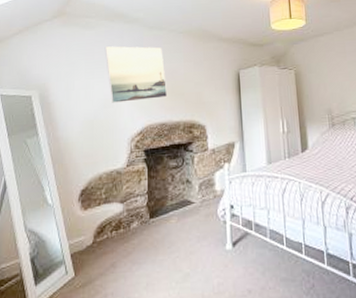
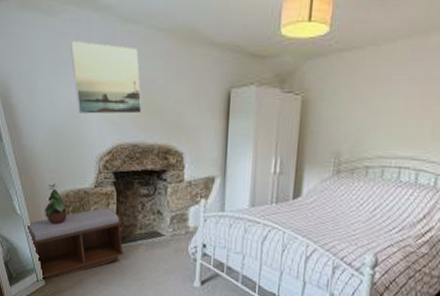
bench: none [56,185,156,270] -> present [25,208,124,279]
potted plant: none [77,169,99,209] -> present [45,184,67,225]

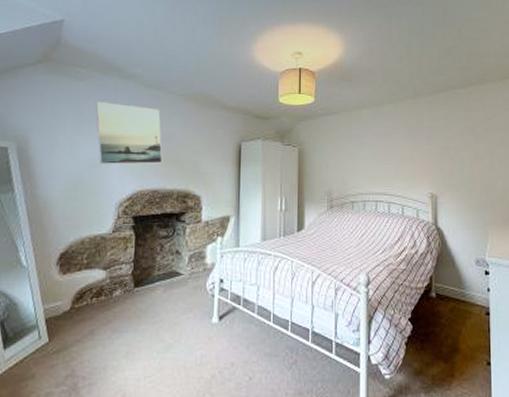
bench: present [25,208,124,279] -> none [30,252,141,335]
potted plant: present [45,184,67,225] -> none [55,231,81,273]

